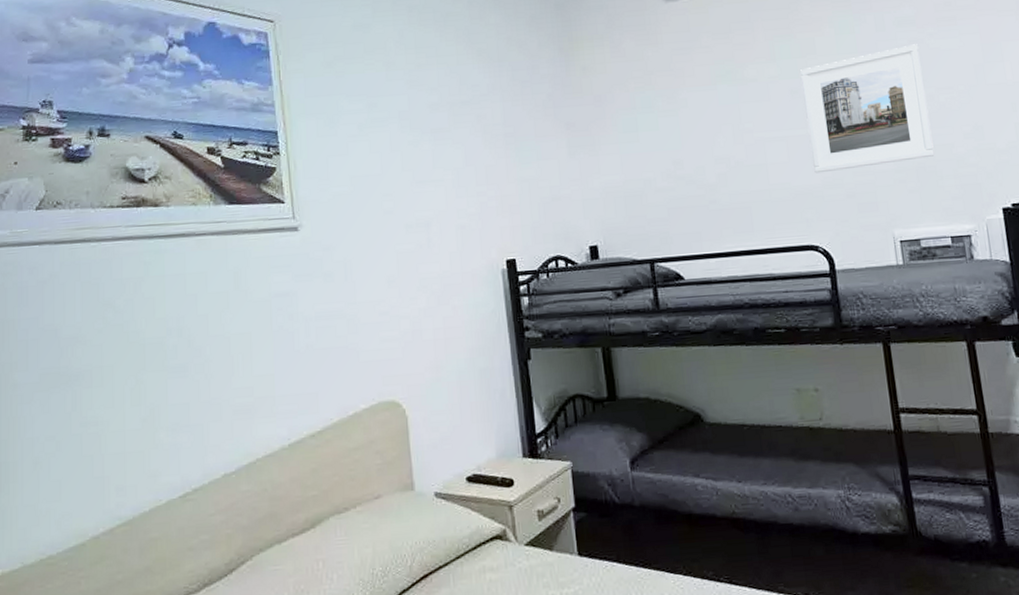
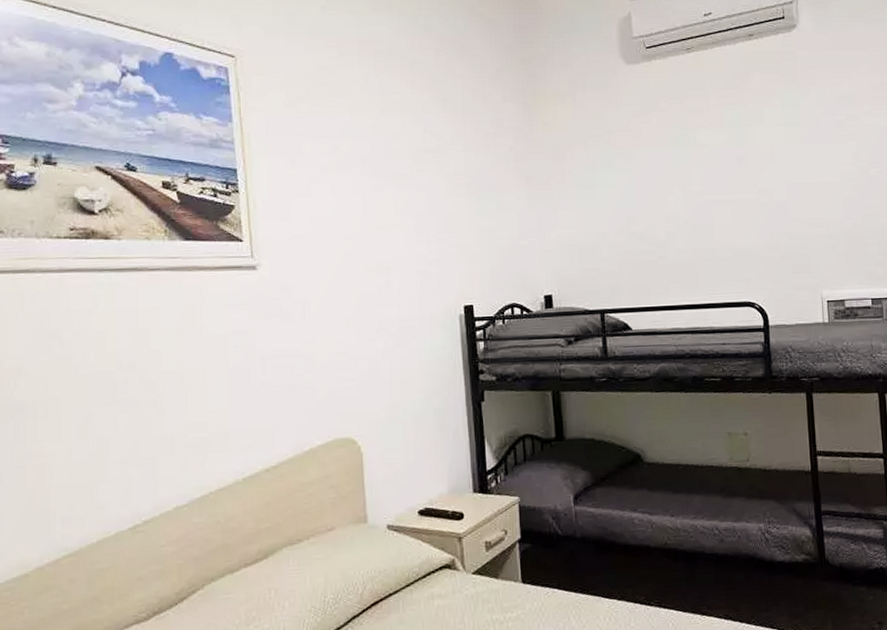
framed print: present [799,44,935,174] -> none [747,120,862,236]

